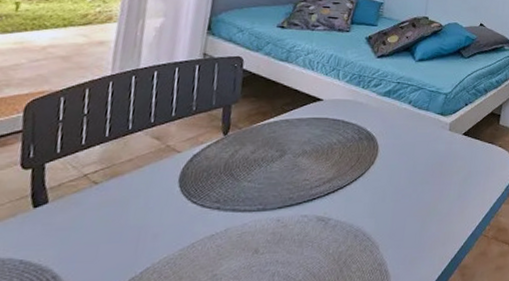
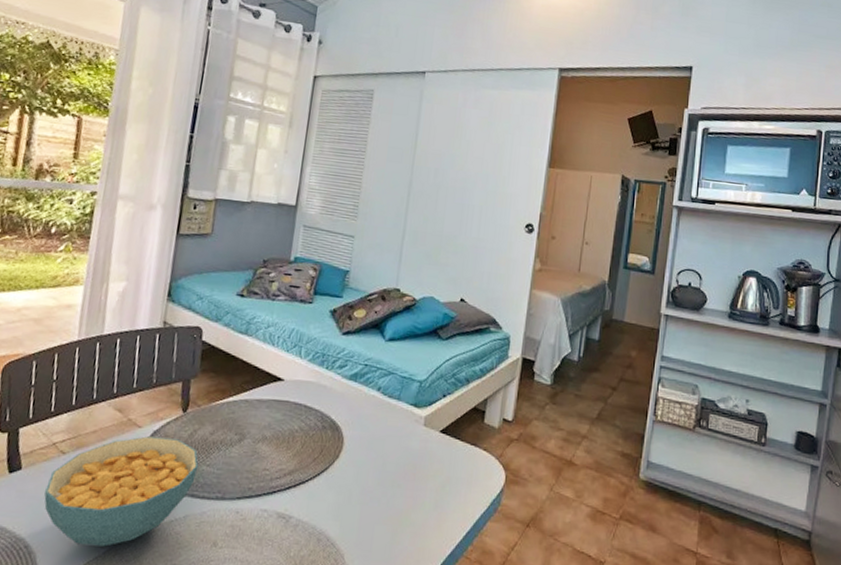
cereal bowl: none [74,160,240,268] -> present [44,436,199,547]

